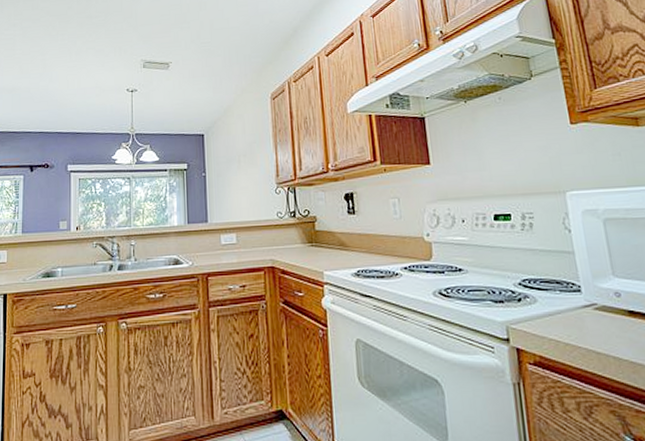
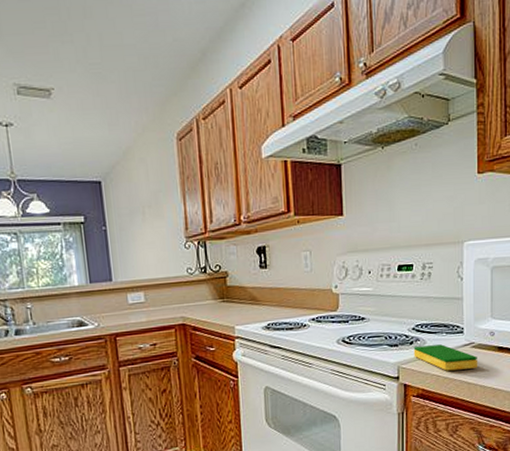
dish sponge: none [522,304,607,336] -> present [413,344,478,371]

